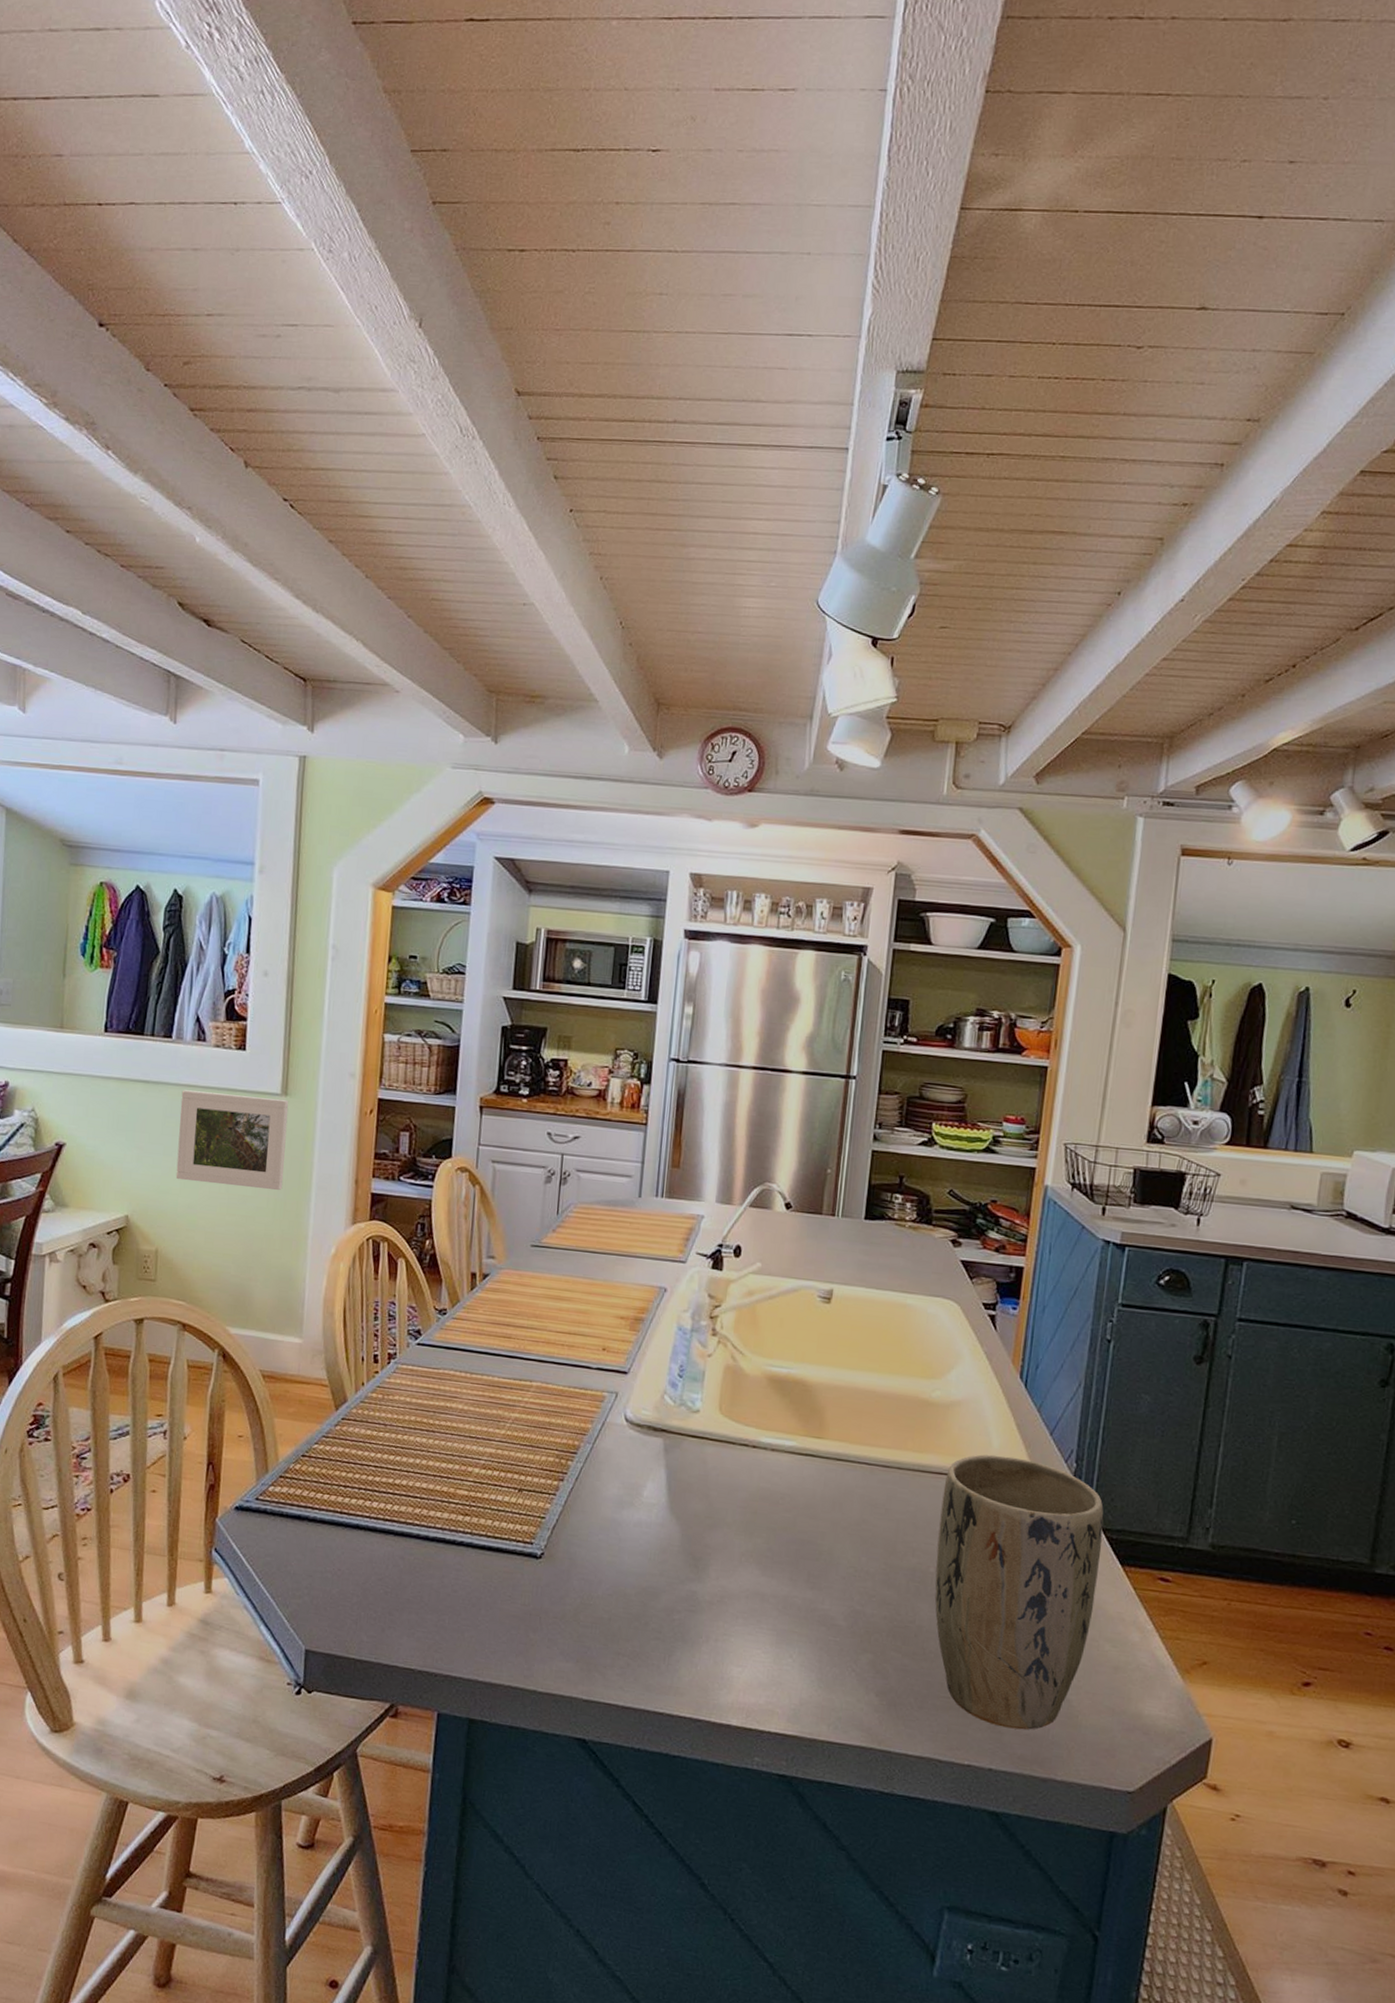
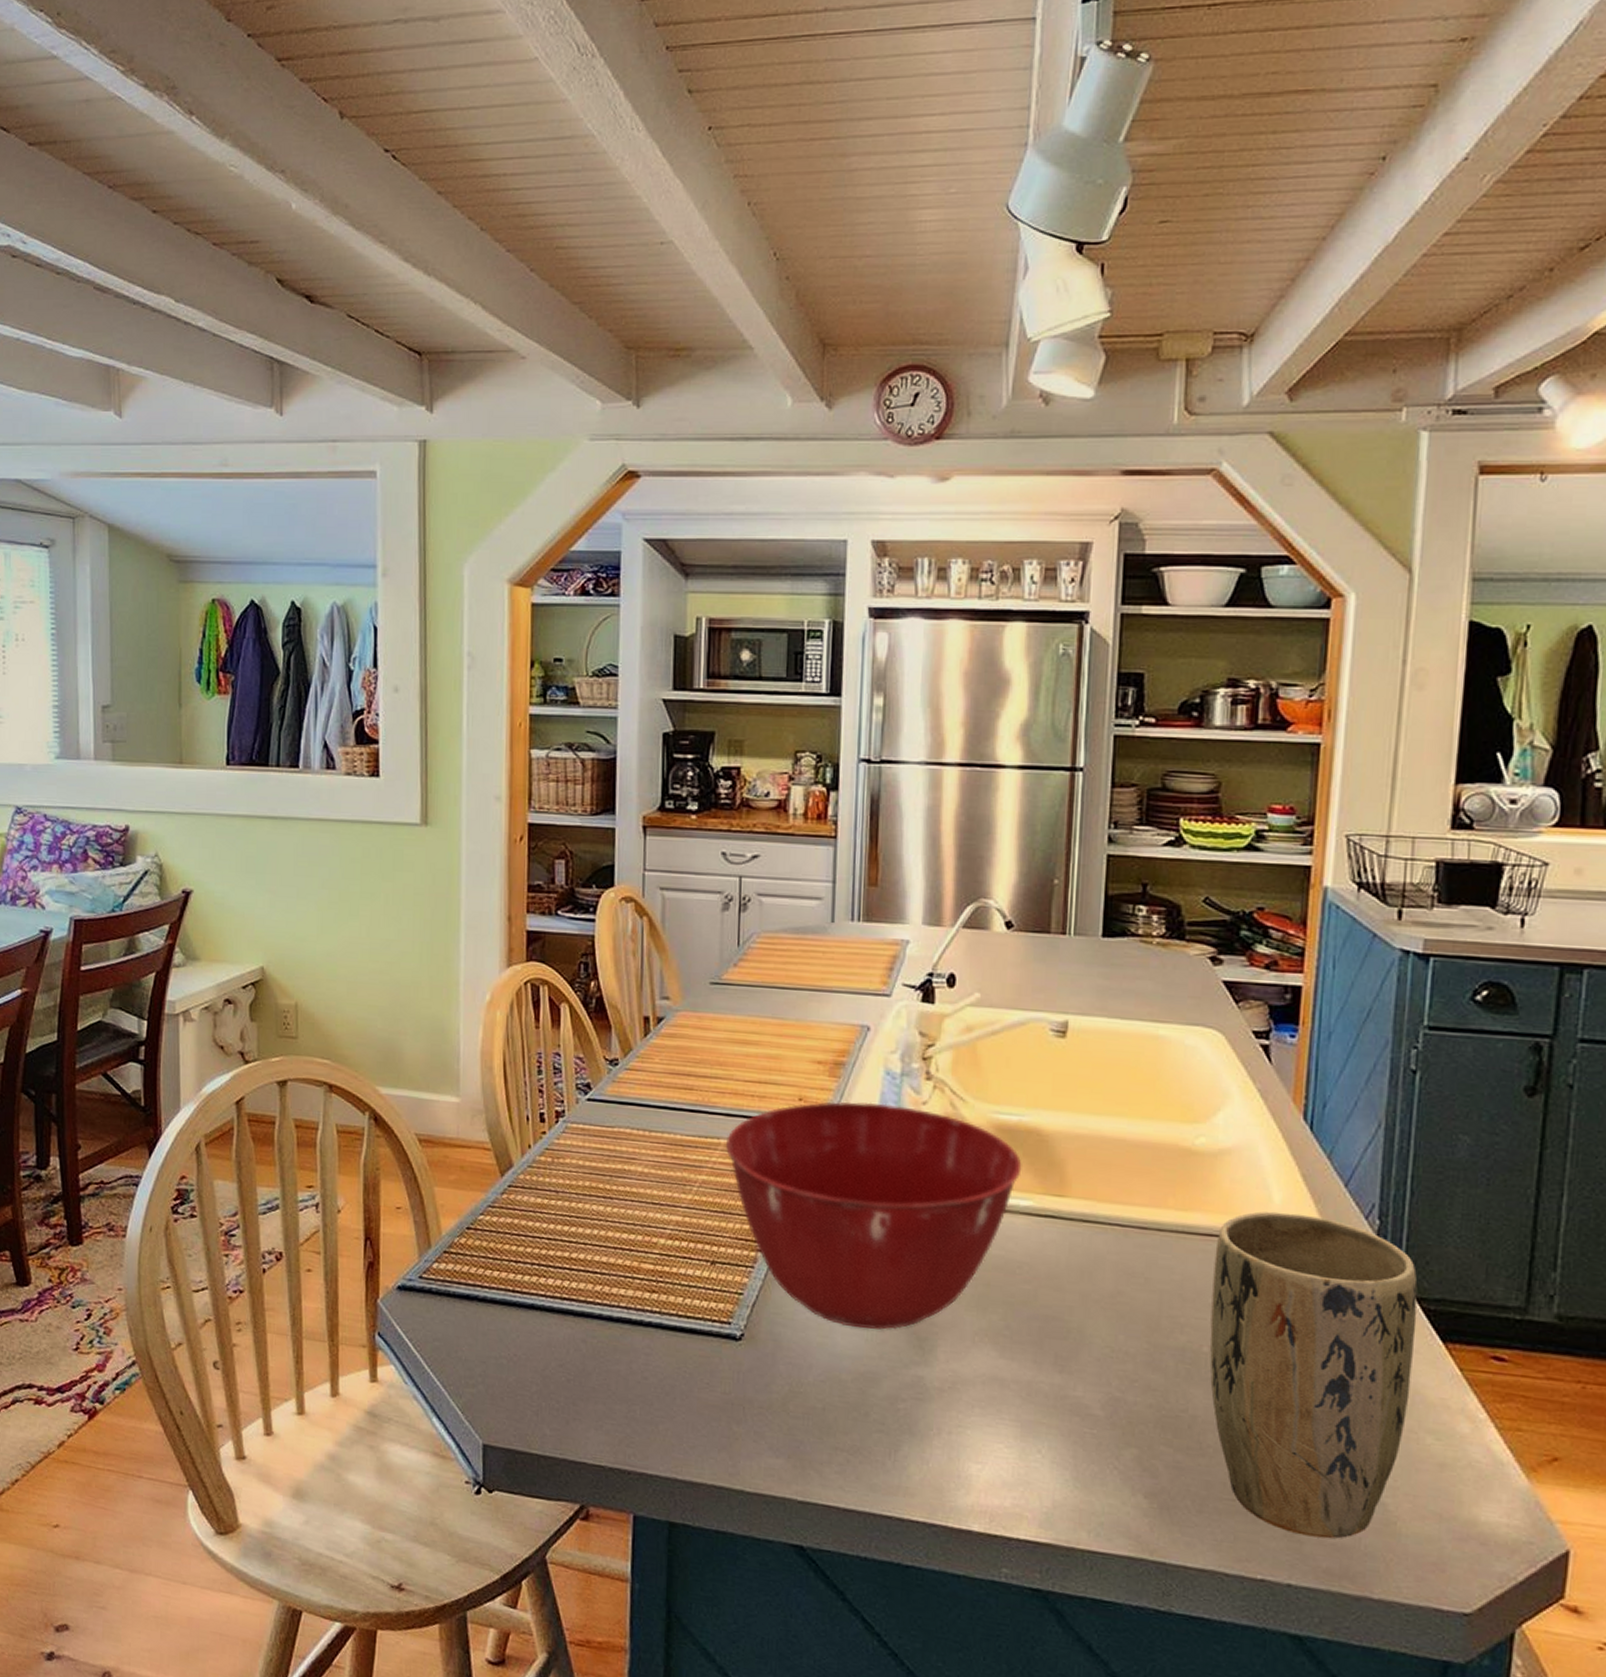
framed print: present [175,1090,289,1191] -> none [312,824,430,933]
mixing bowl: none [537,1352,789,1551] -> present [726,1101,1022,1330]

